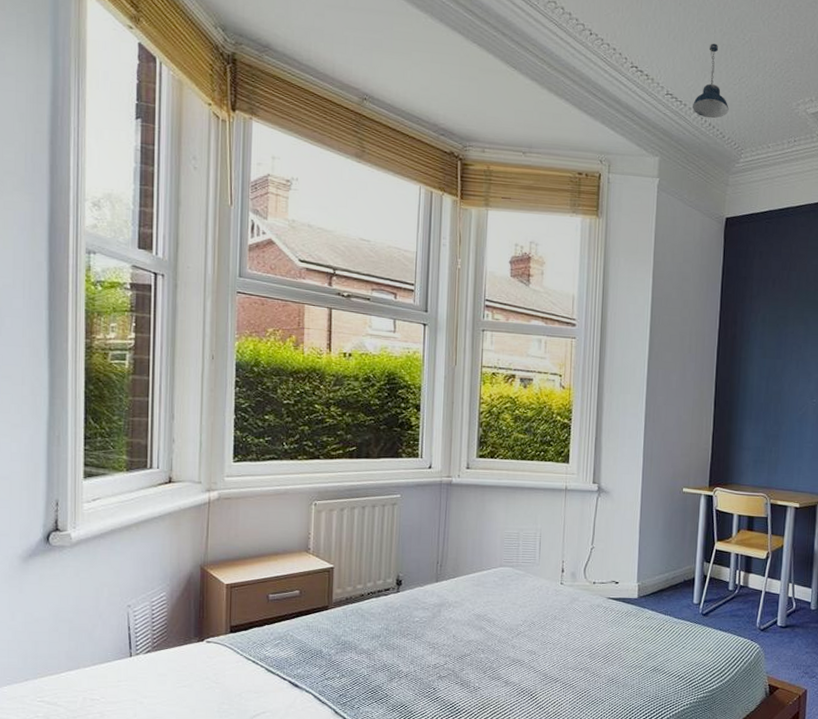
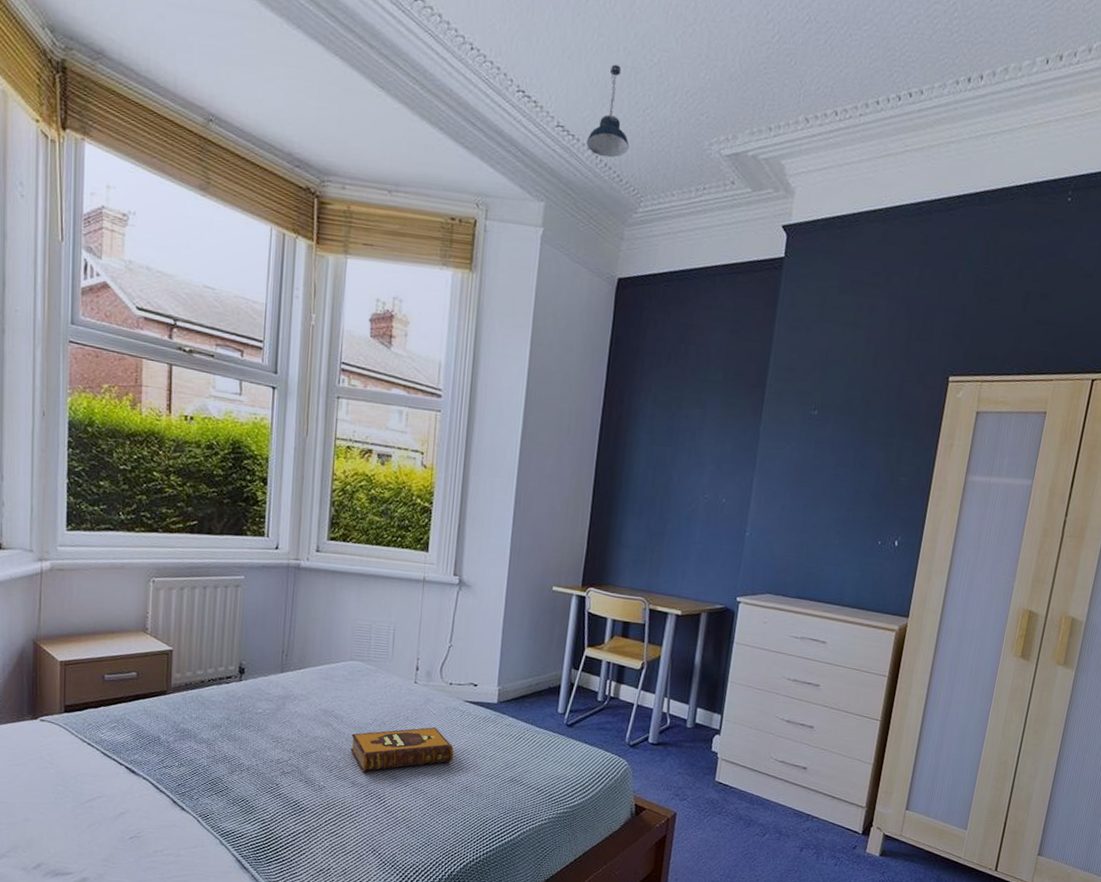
hardback book: none [503,624,600,671] -> present [350,727,454,772]

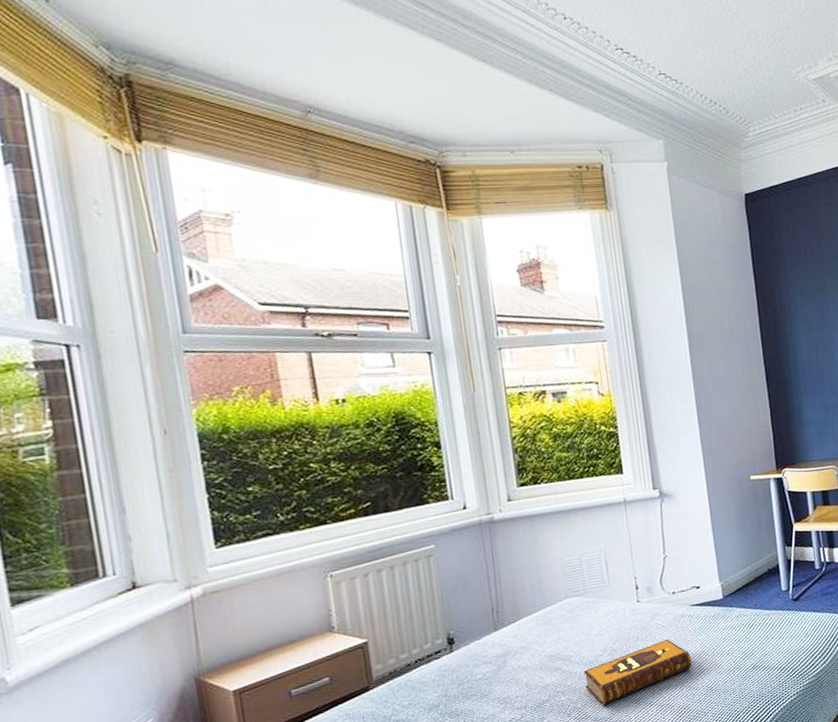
pendant light: present [586,64,629,158] -> none [689,17,728,95]

